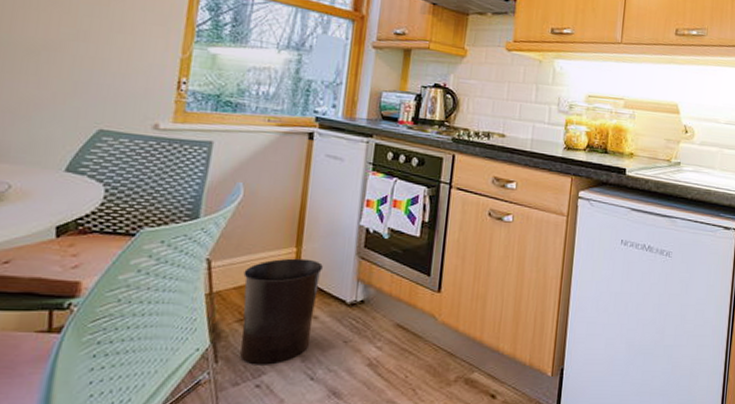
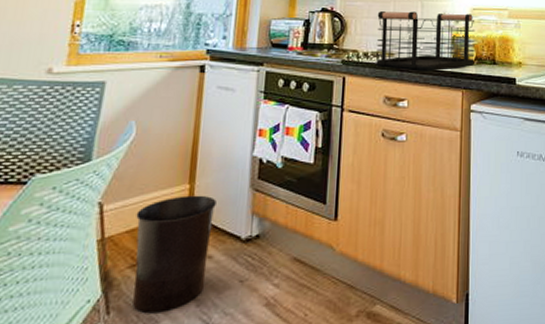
dish rack: none [487,91,589,156] -> present [376,11,475,72]

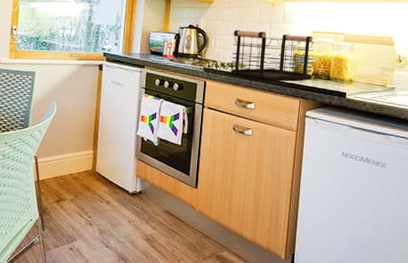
waste bin: present [133,195,217,314] -> none [58,158,112,234]

